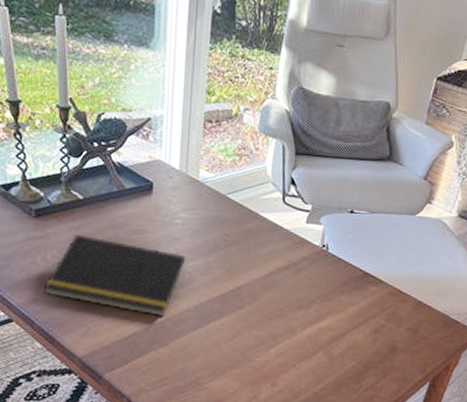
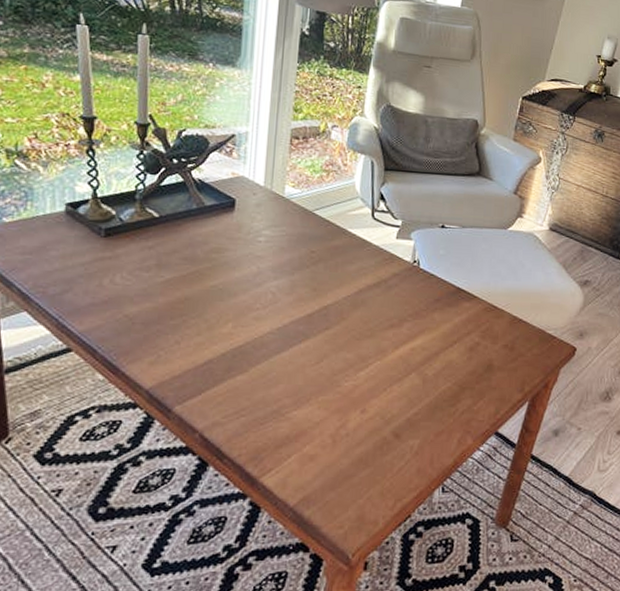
notepad: present [42,234,186,316] -> none [108,253,269,340]

